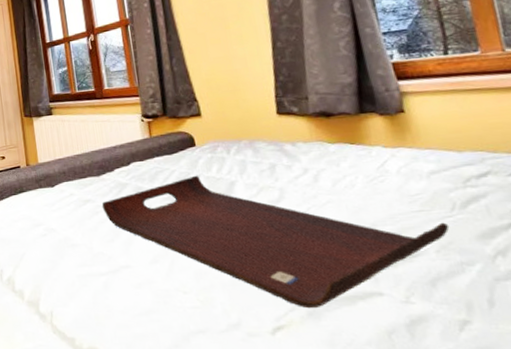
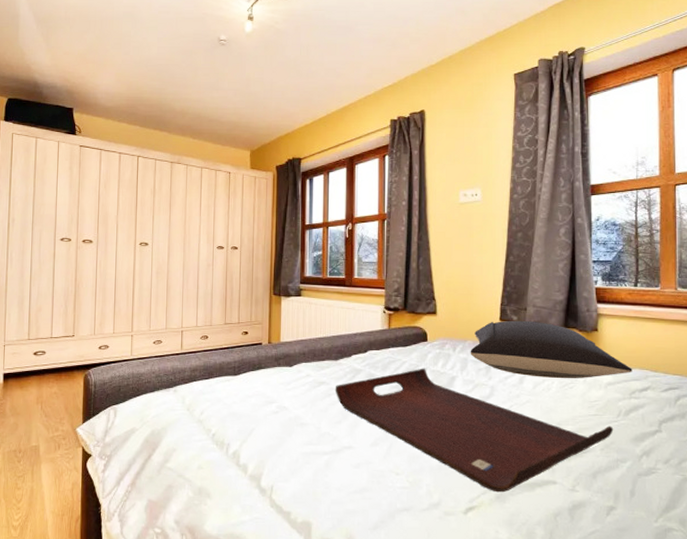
pillow: none [247,110,462,173] -> present [470,320,633,379]

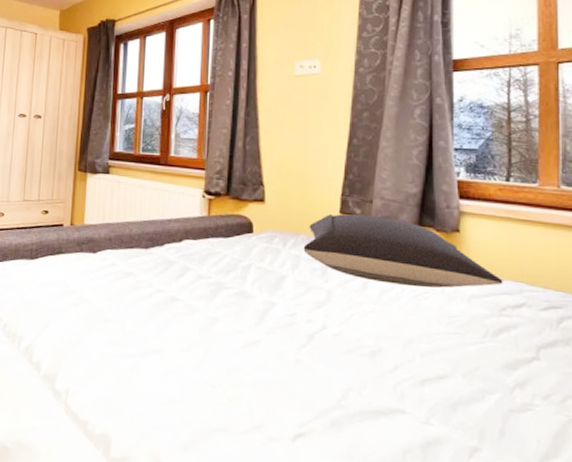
serving tray: present [335,368,614,493] -> none [143,263,479,419]

